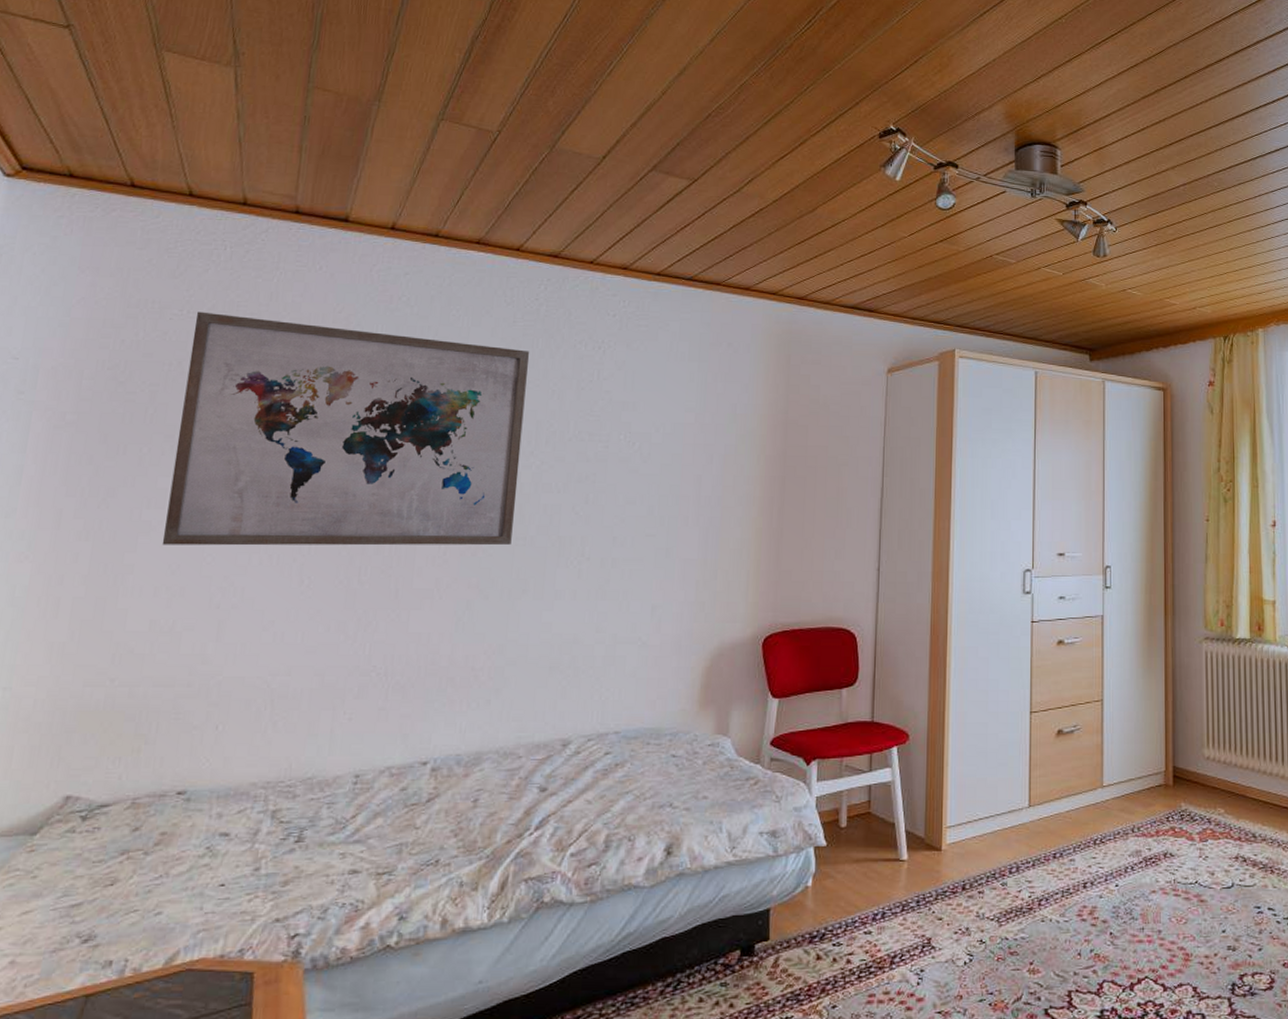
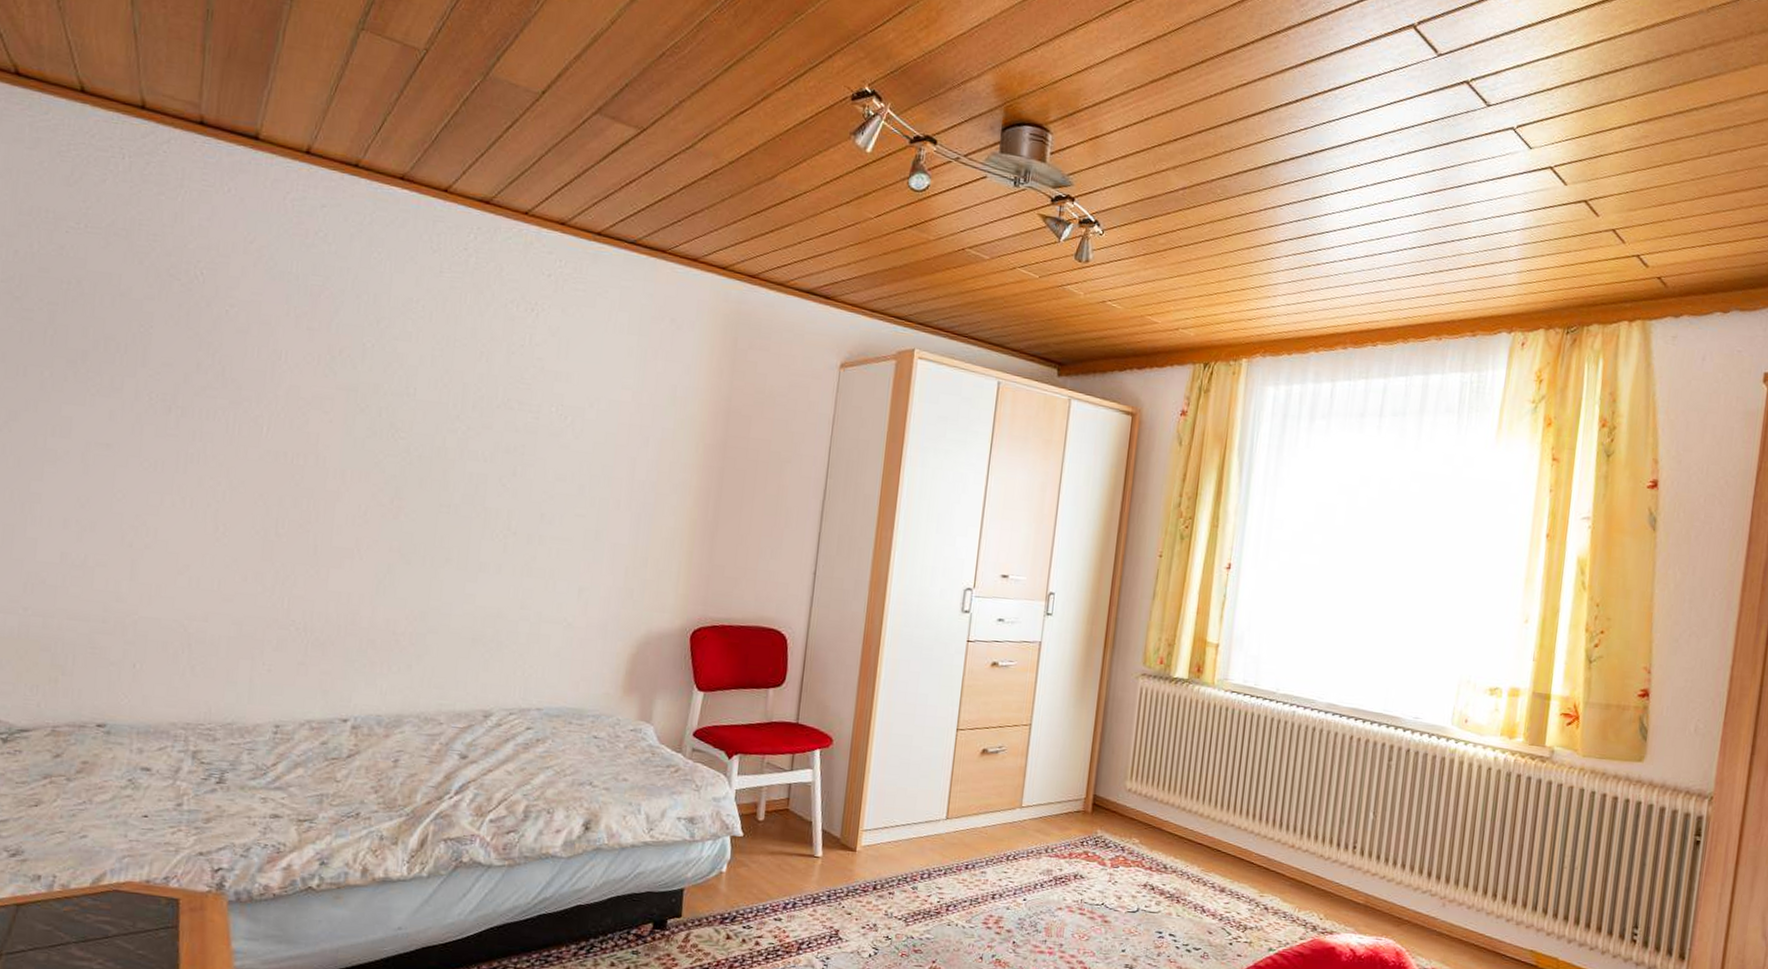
wall art: present [161,311,530,546] -> none [69,226,458,511]

